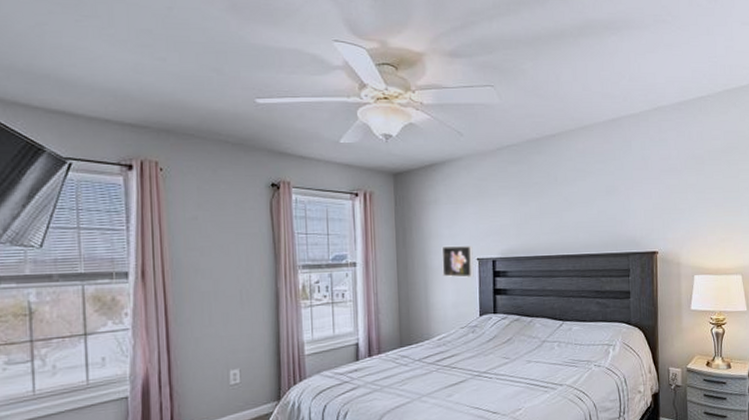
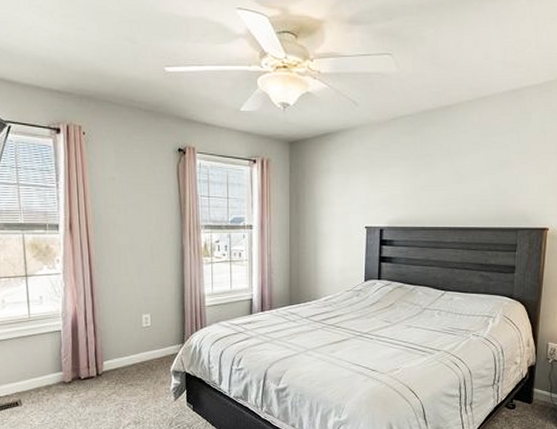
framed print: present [441,245,474,278] -> none [332,213,362,244]

